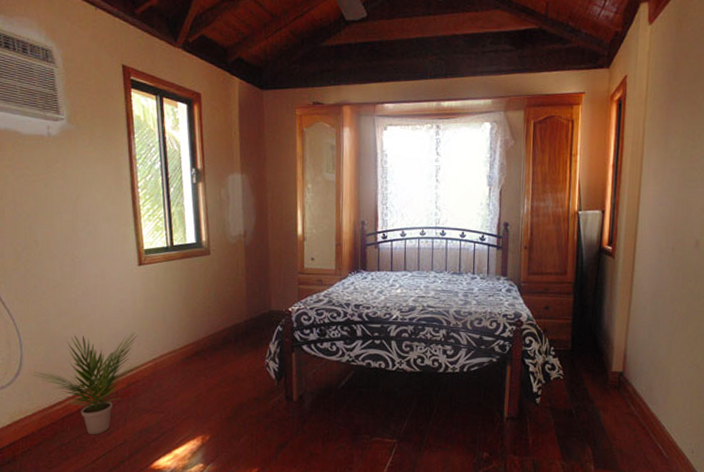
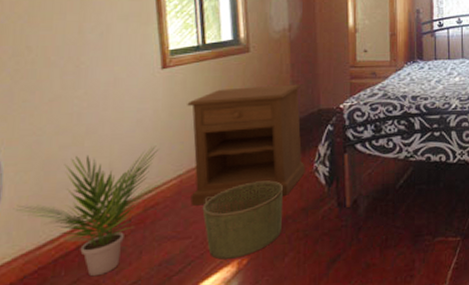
nightstand: none [159,286,258,386] -> present [187,84,305,206]
basket: none [173,370,240,434] -> present [202,180,284,260]

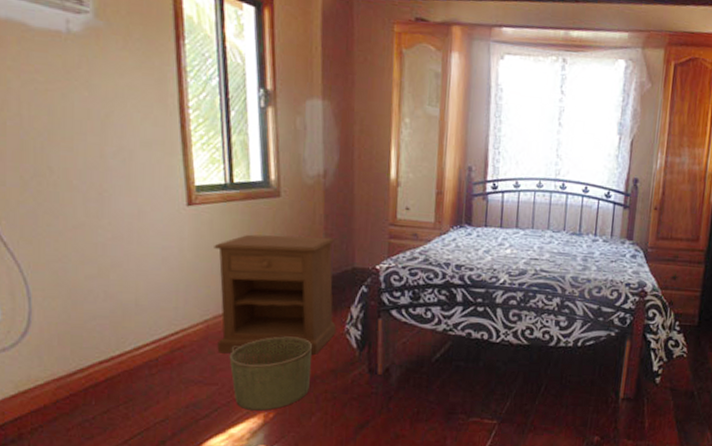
potted plant: present [13,146,164,277] -> none [43,287,191,410]

